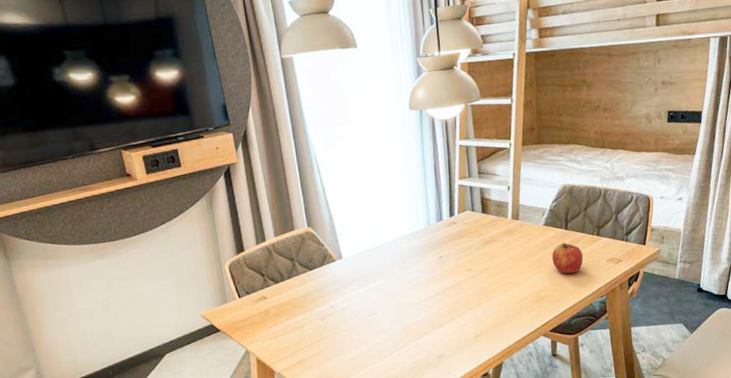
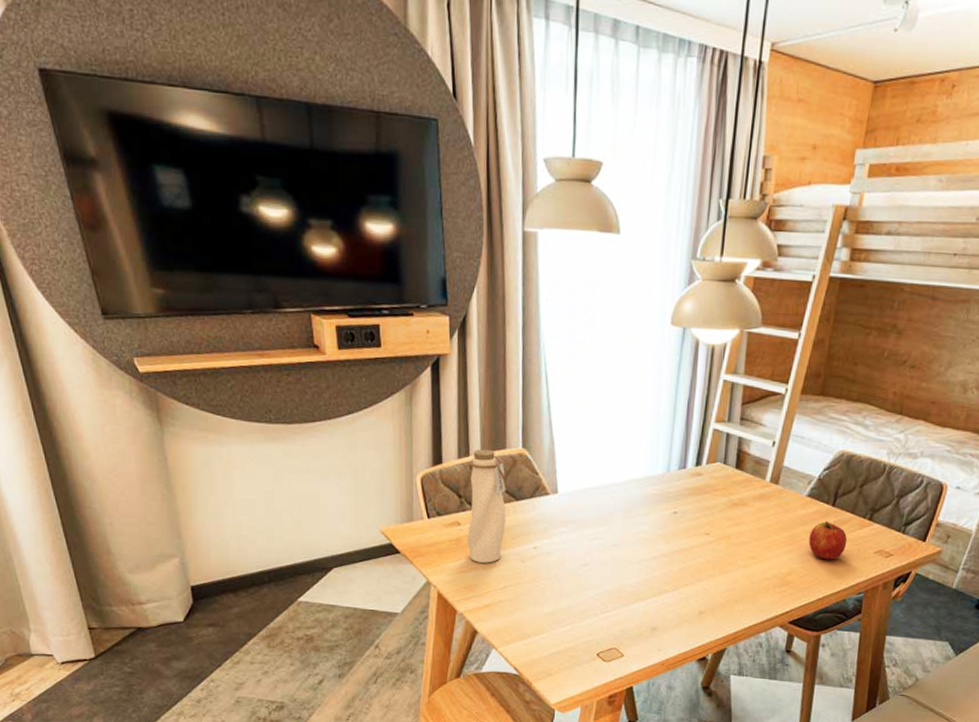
water bottle: none [265,232,305,328] -> present [467,449,508,563]

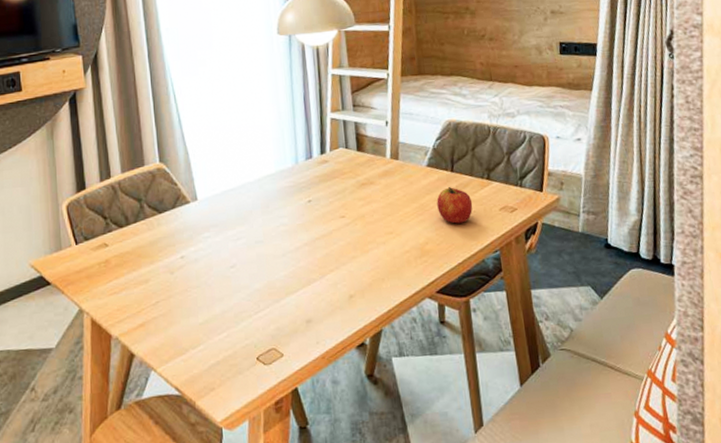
water bottle: present [467,449,508,563] -> none [110,168,152,282]

